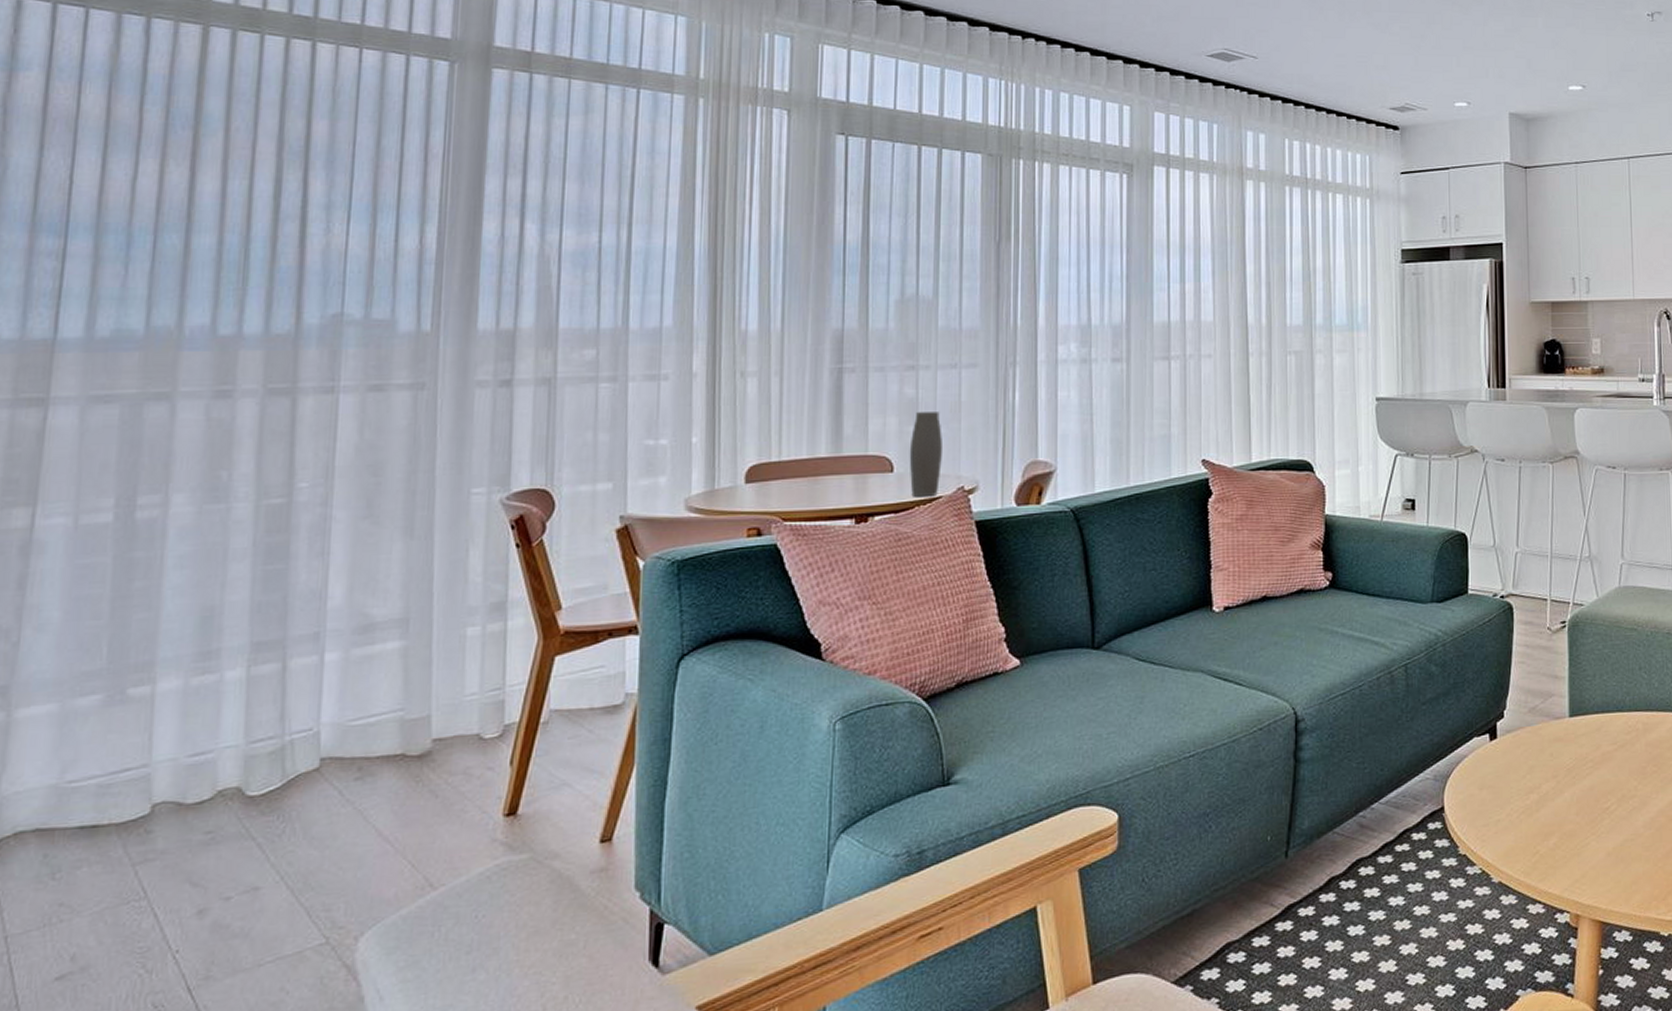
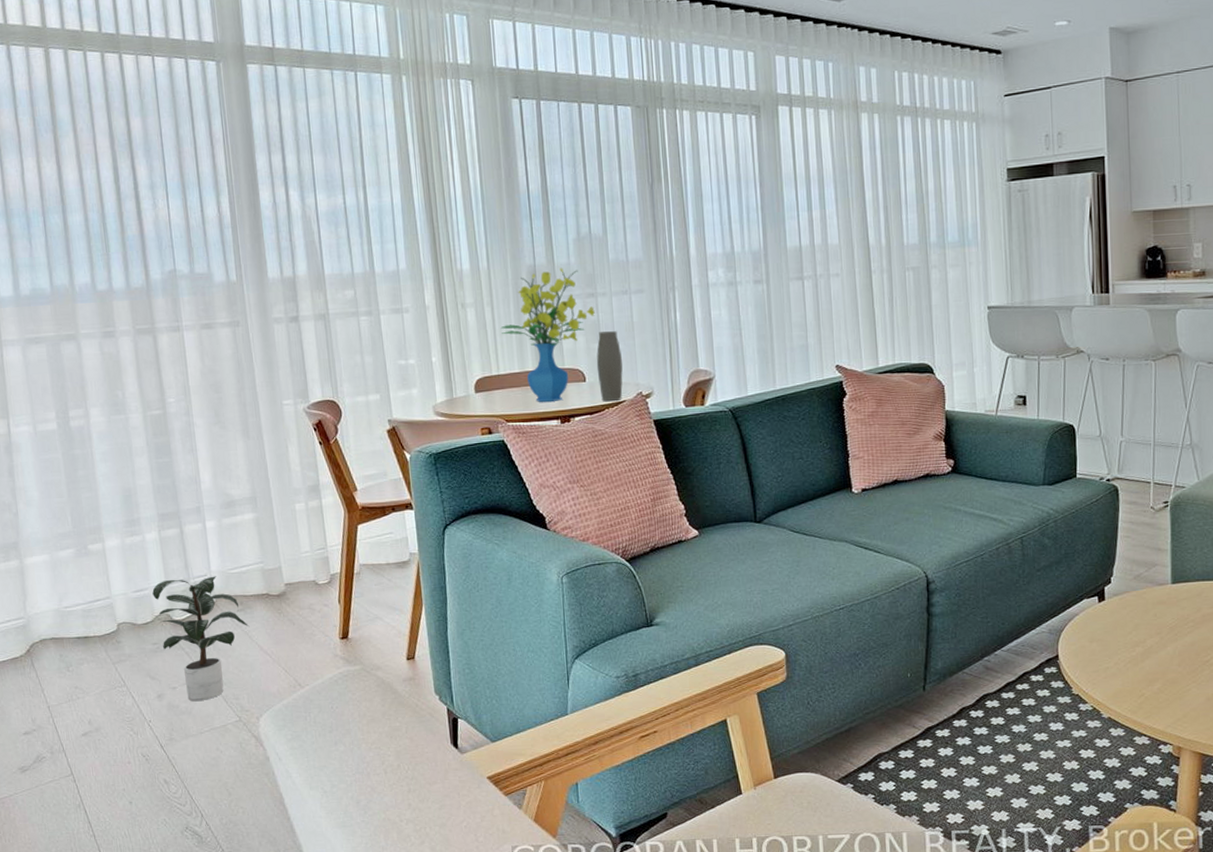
potted plant: none [219,730,366,918] -> present [152,576,249,702]
bouquet: none [789,332,914,496] -> present [500,267,595,402]

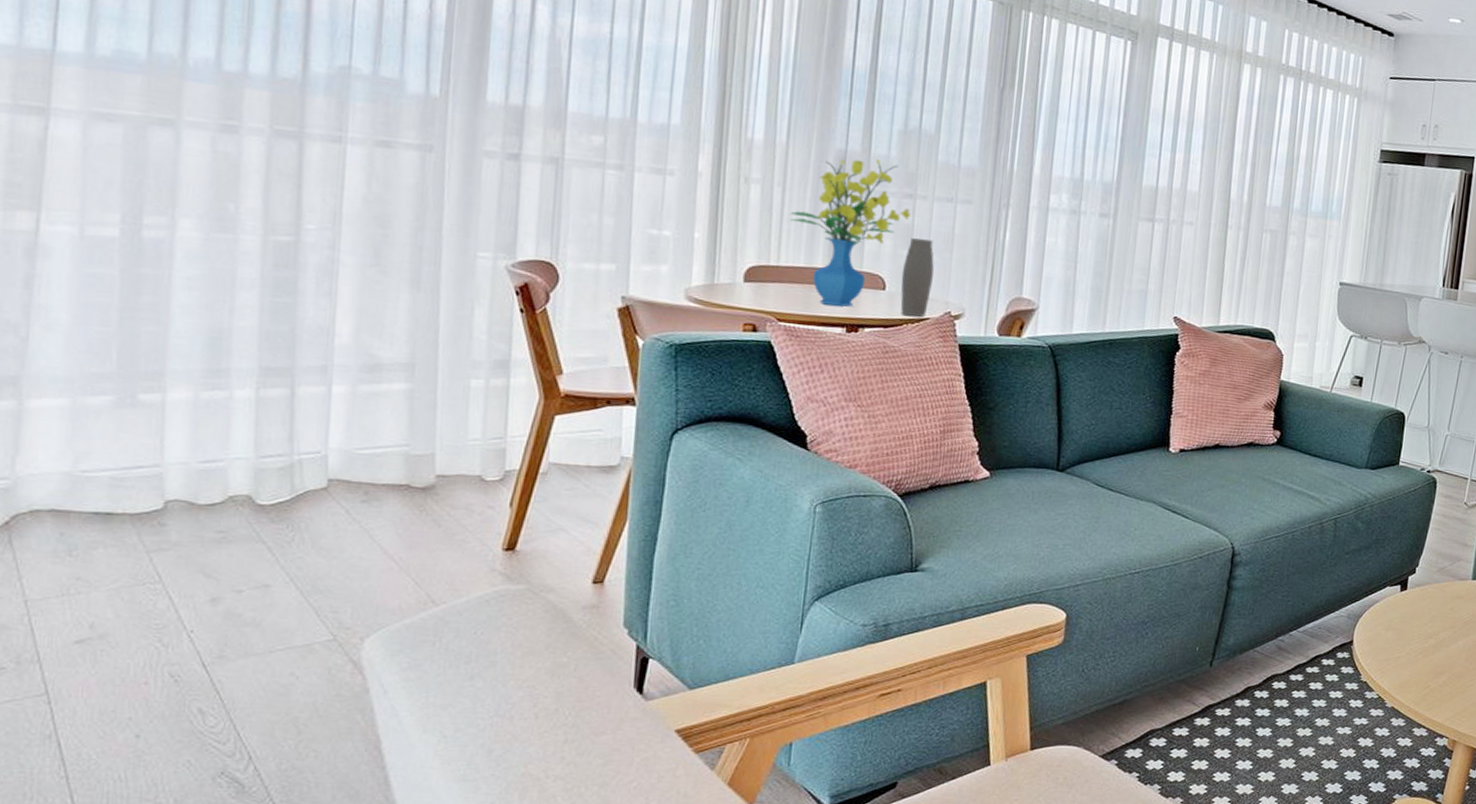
potted plant: present [152,576,249,702] -> none [230,452,372,612]

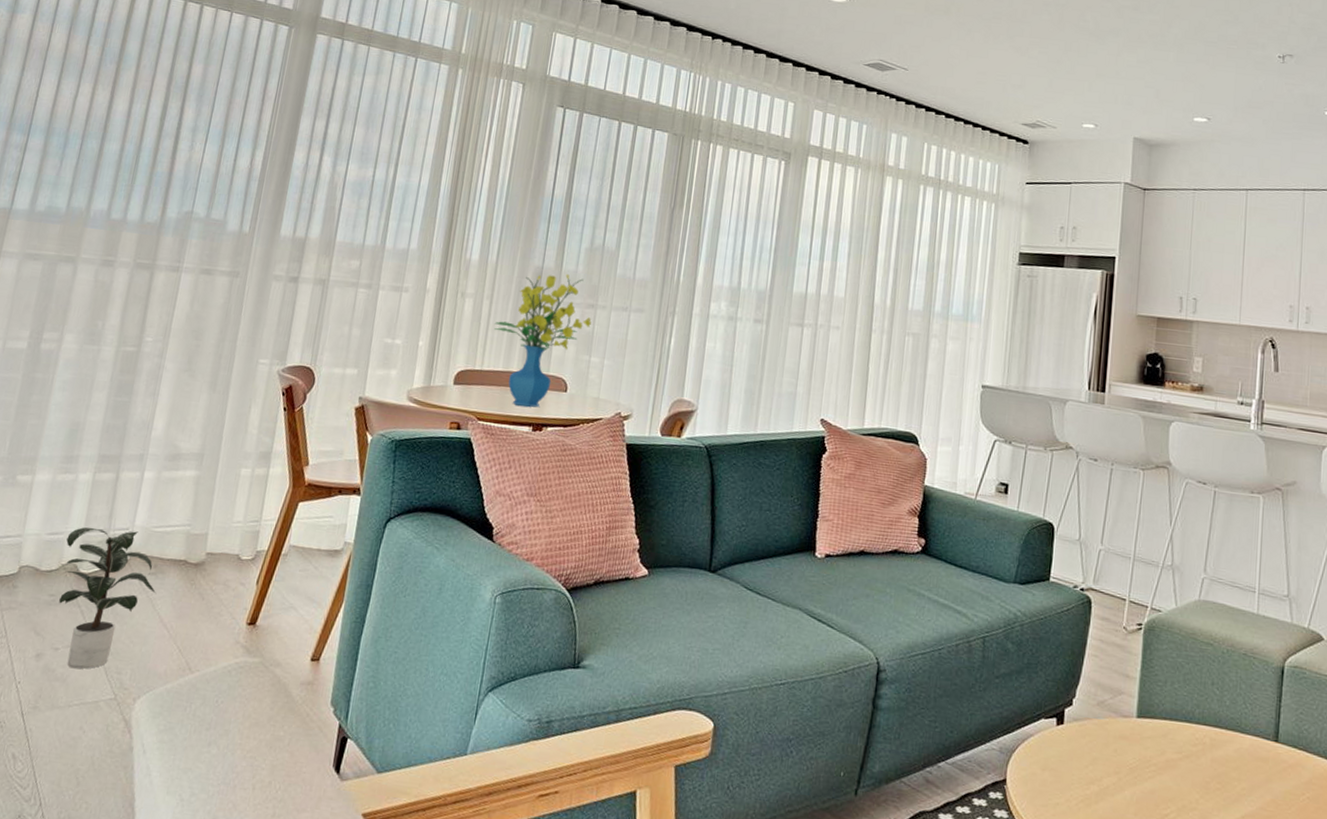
potted plant: none [230,452,372,612] -> present [59,527,156,669]
vase: present [900,238,935,317] -> none [578,344,609,417]

